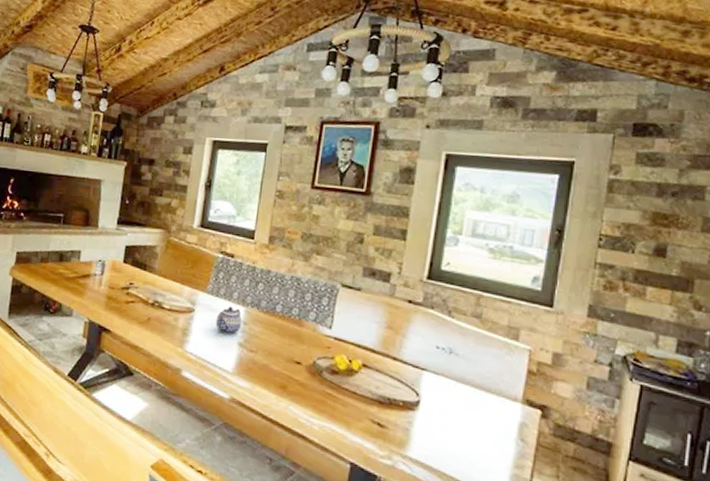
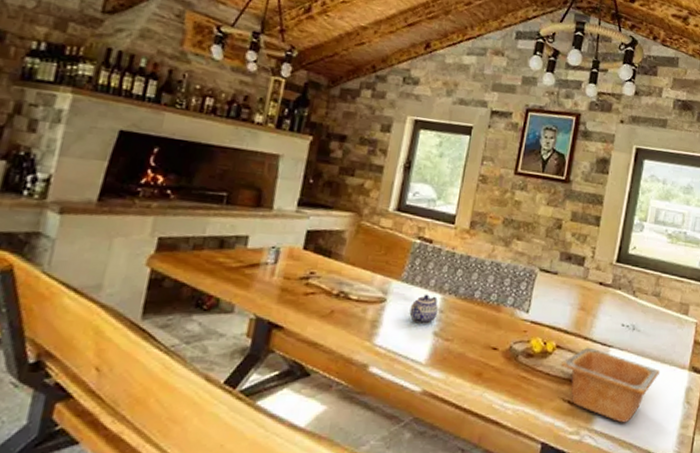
serving bowl: none [367,368,486,454] -> present [560,347,661,423]

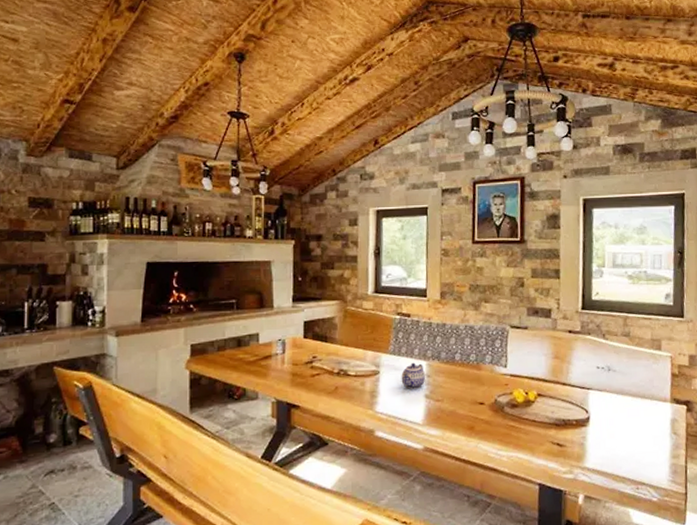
serving bowl: present [560,347,661,423] -> none [544,392,643,459]

